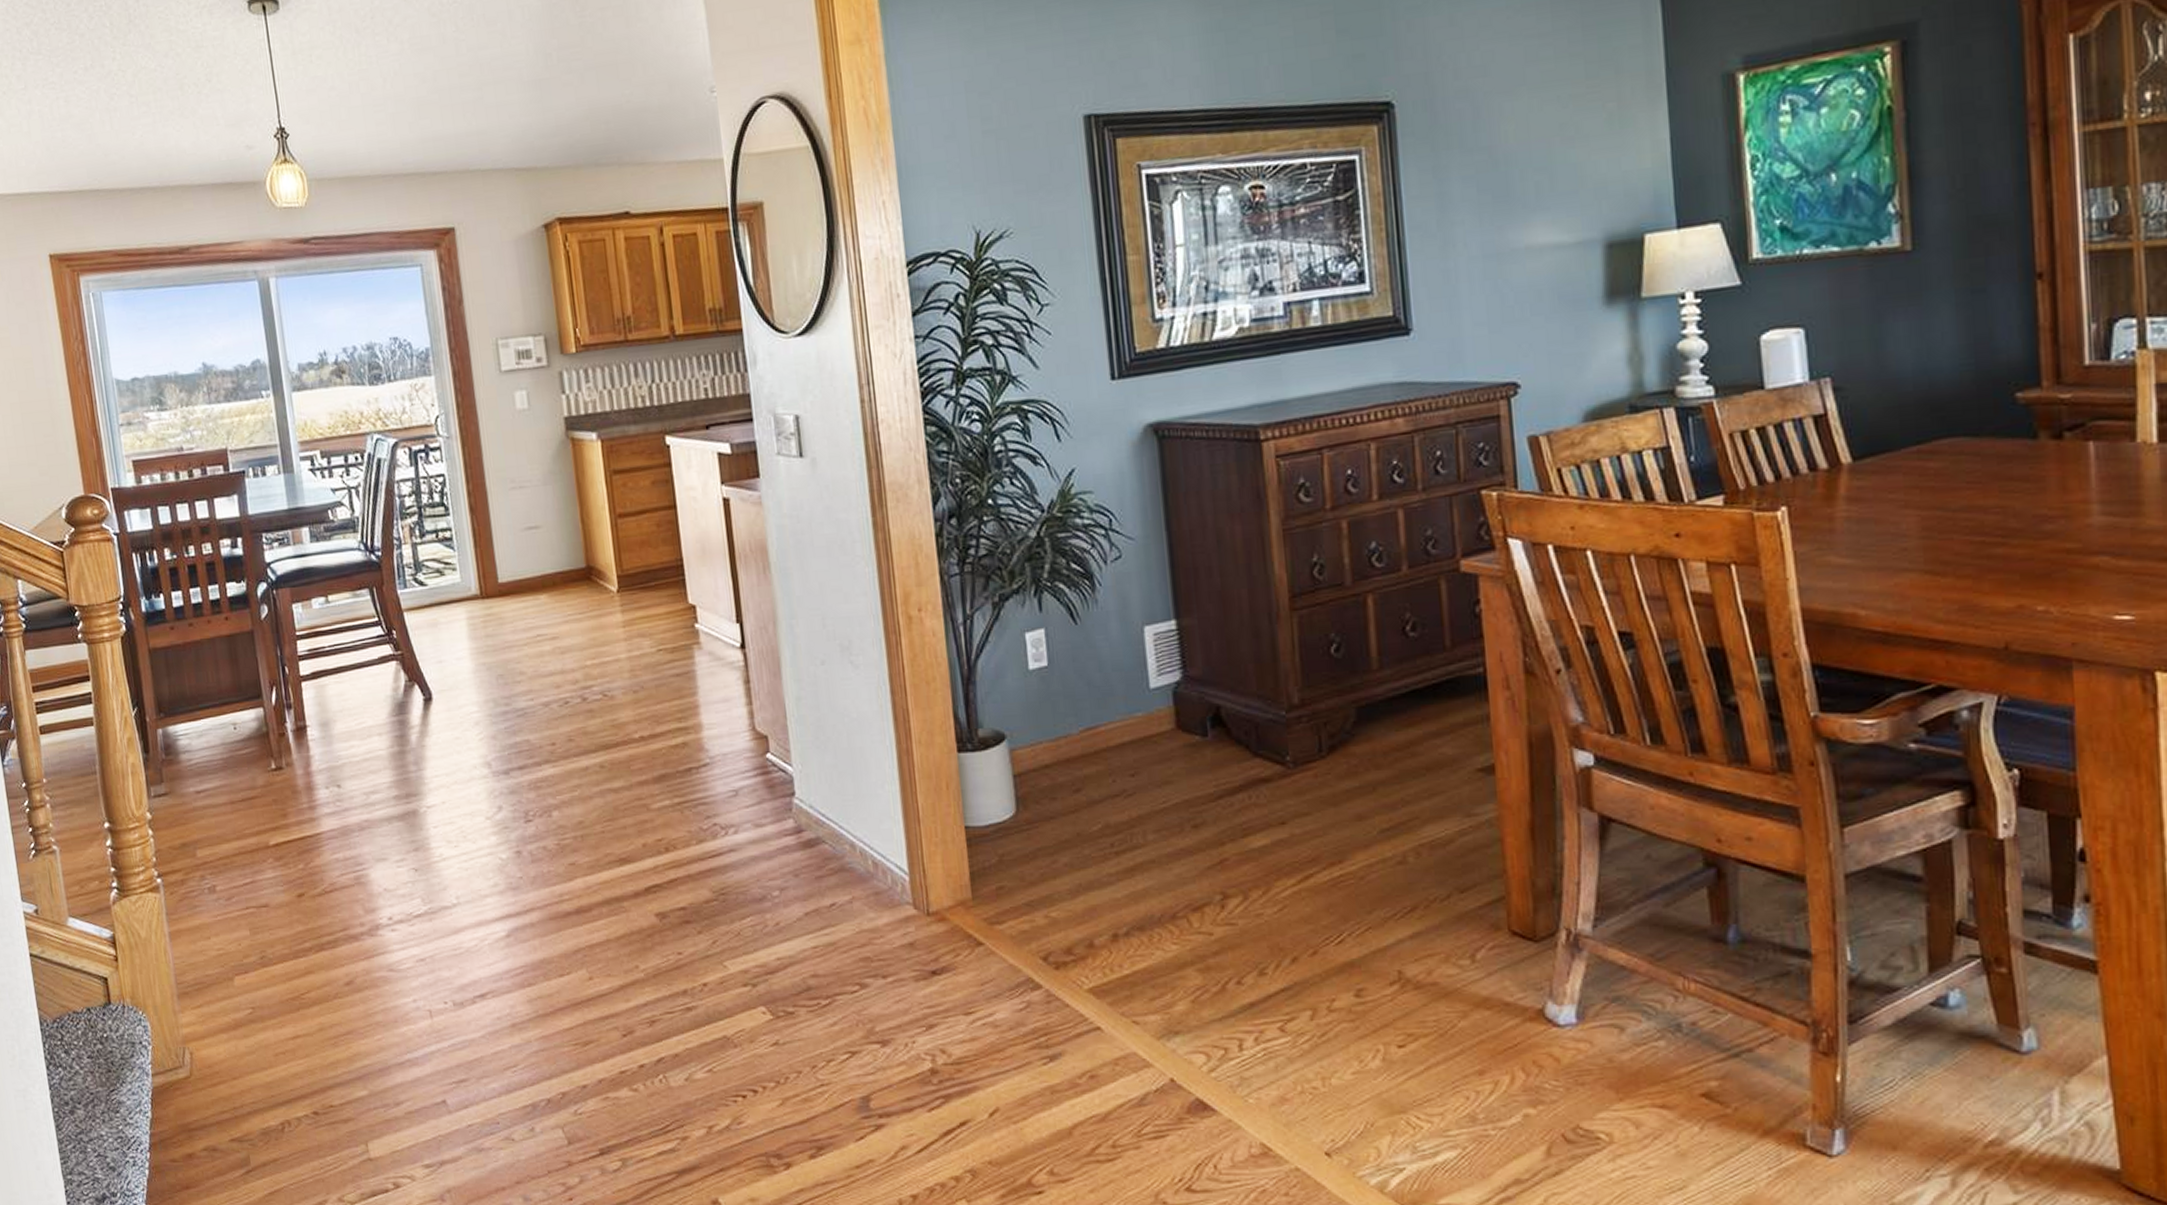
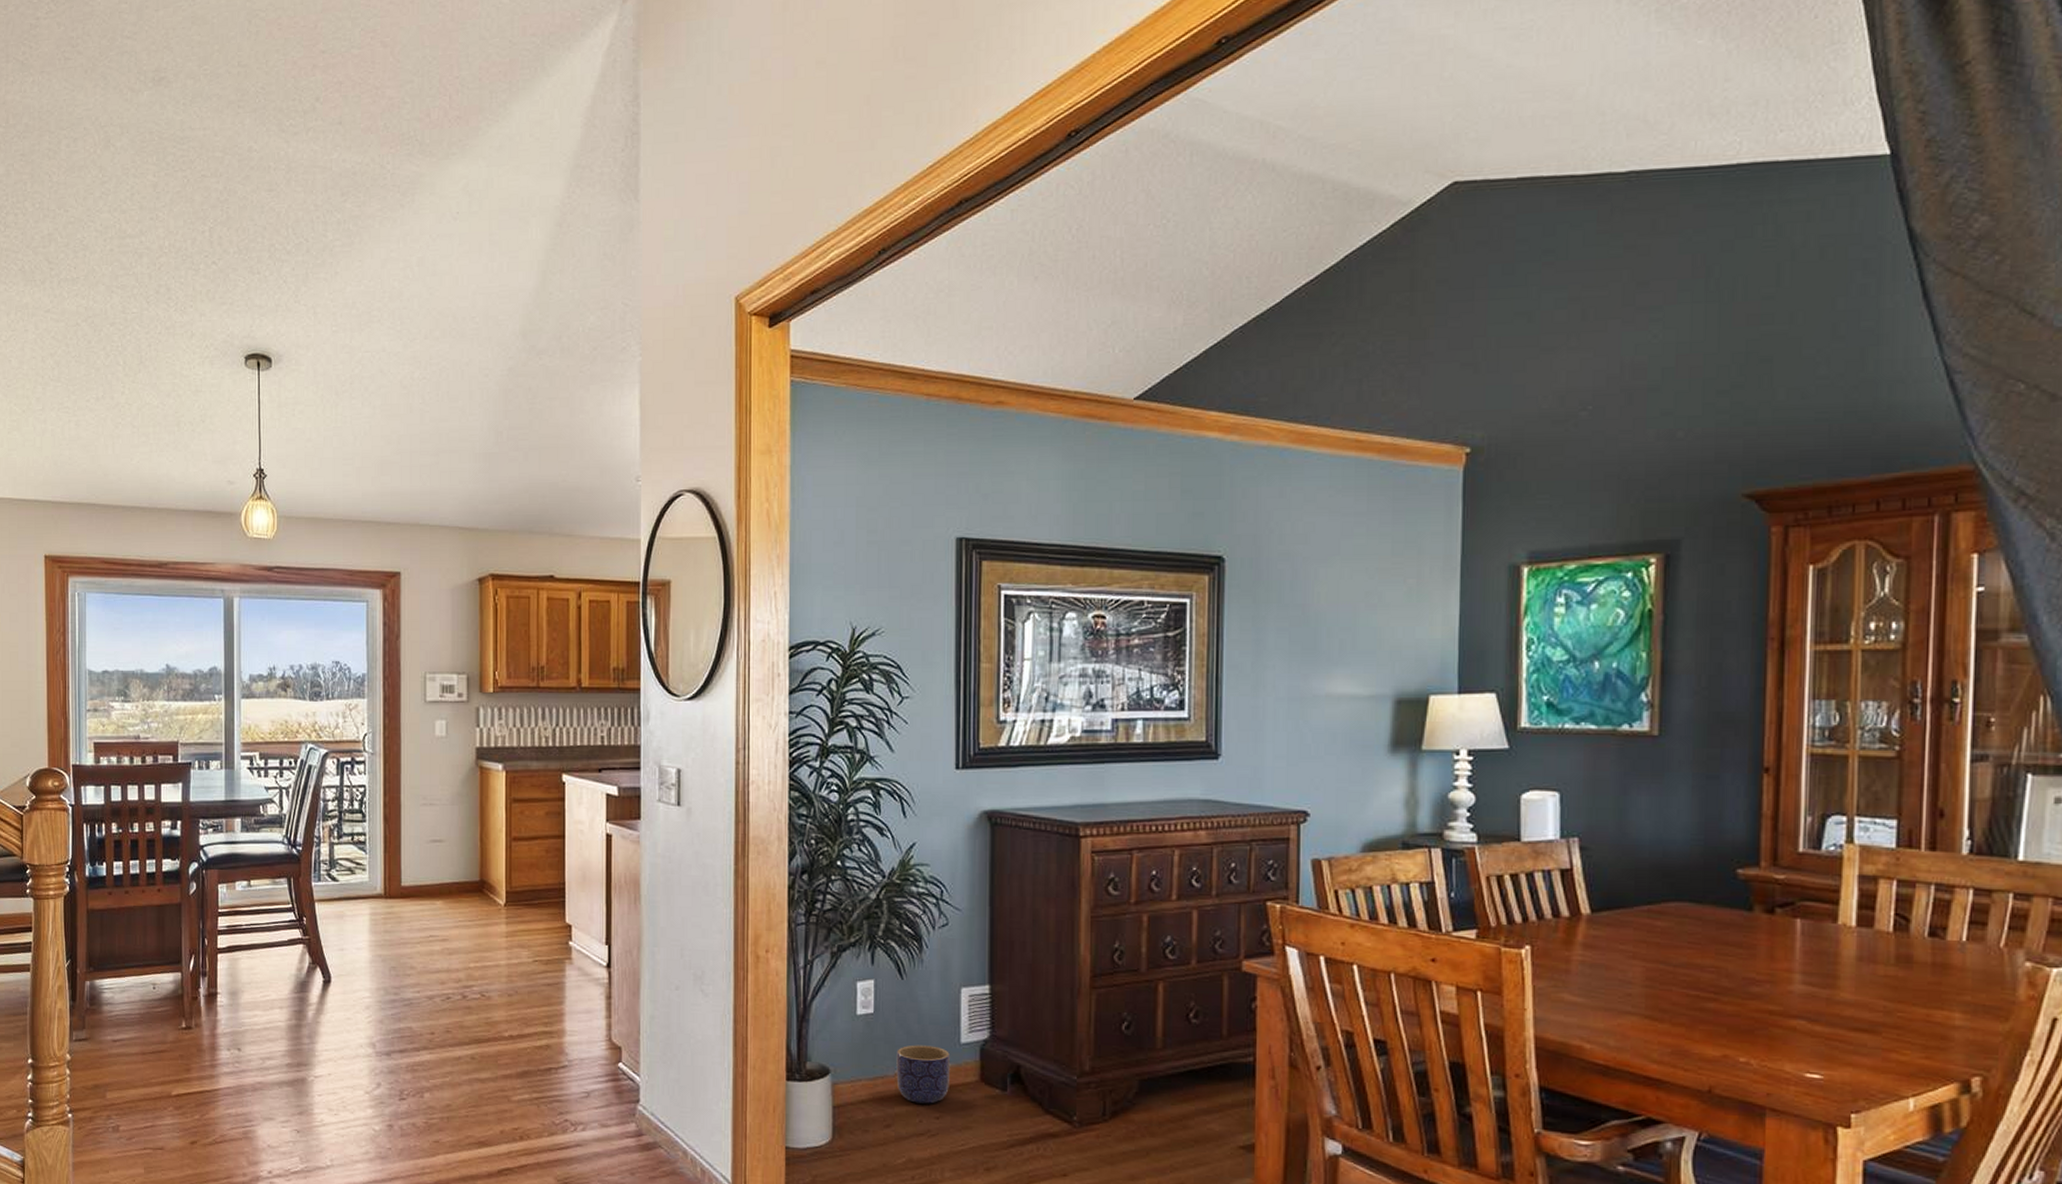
planter: none [1078,695,1142,762] -> present [896,1045,951,1104]

